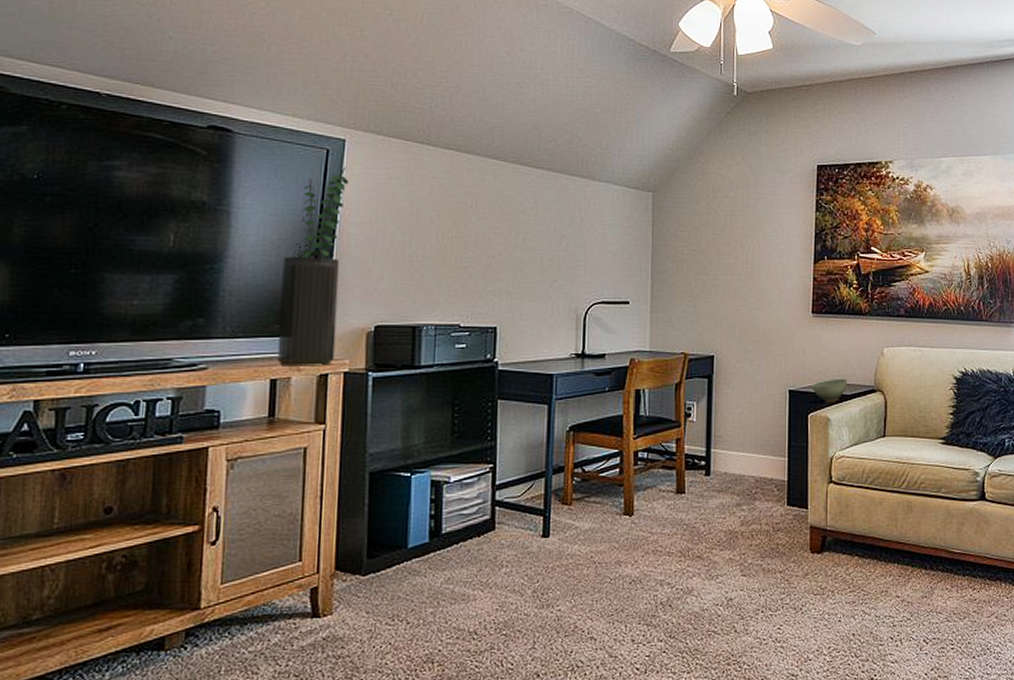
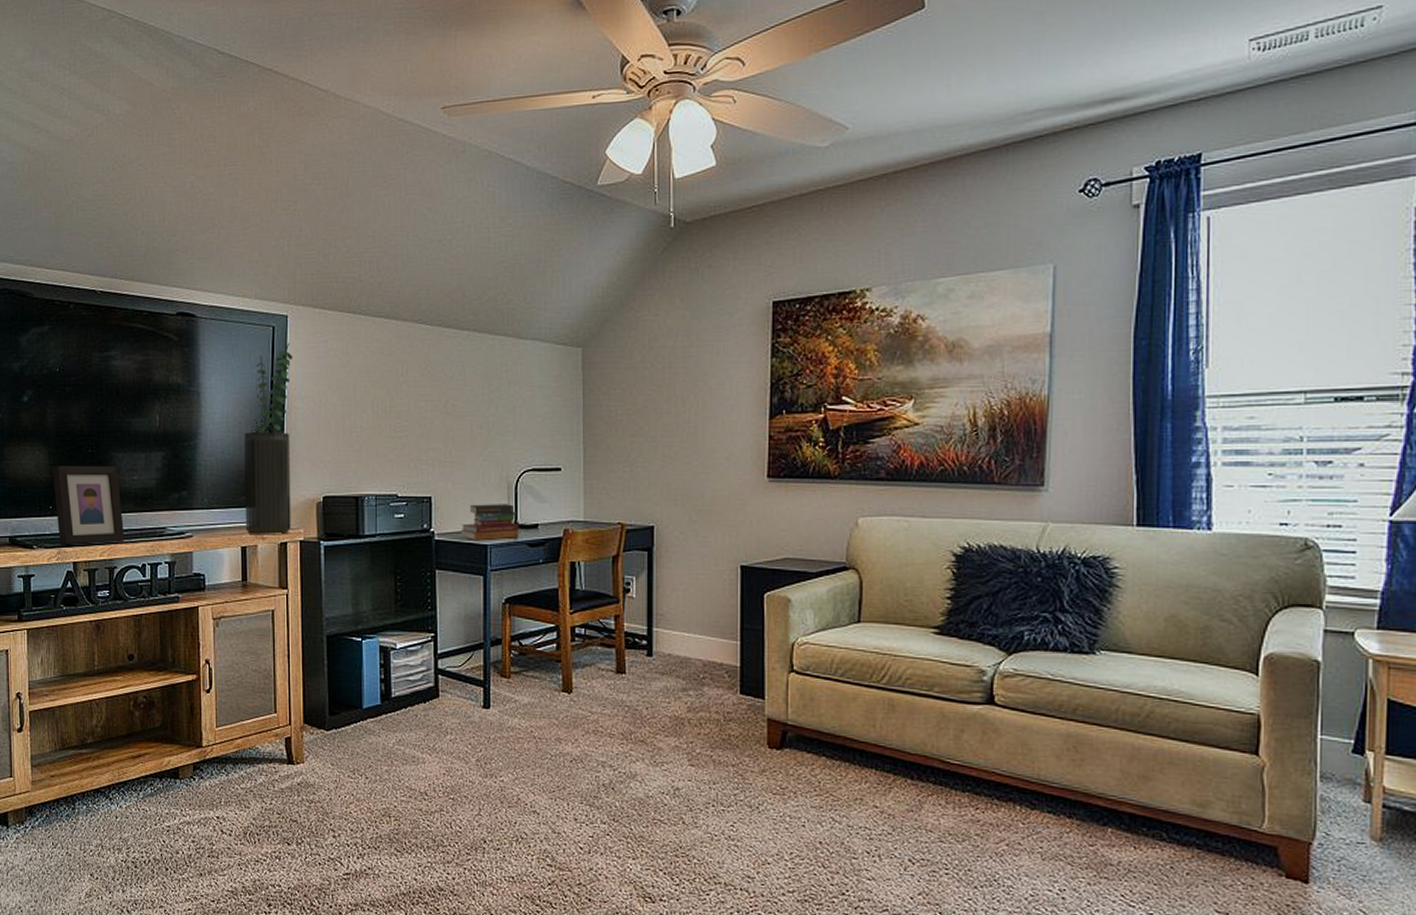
picture frame: none [13,286,114,382] -> present [51,465,125,546]
books: none [526,334,586,371] -> present [460,504,519,541]
bowl: present [811,378,848,403] -> none [768,553,812,582]

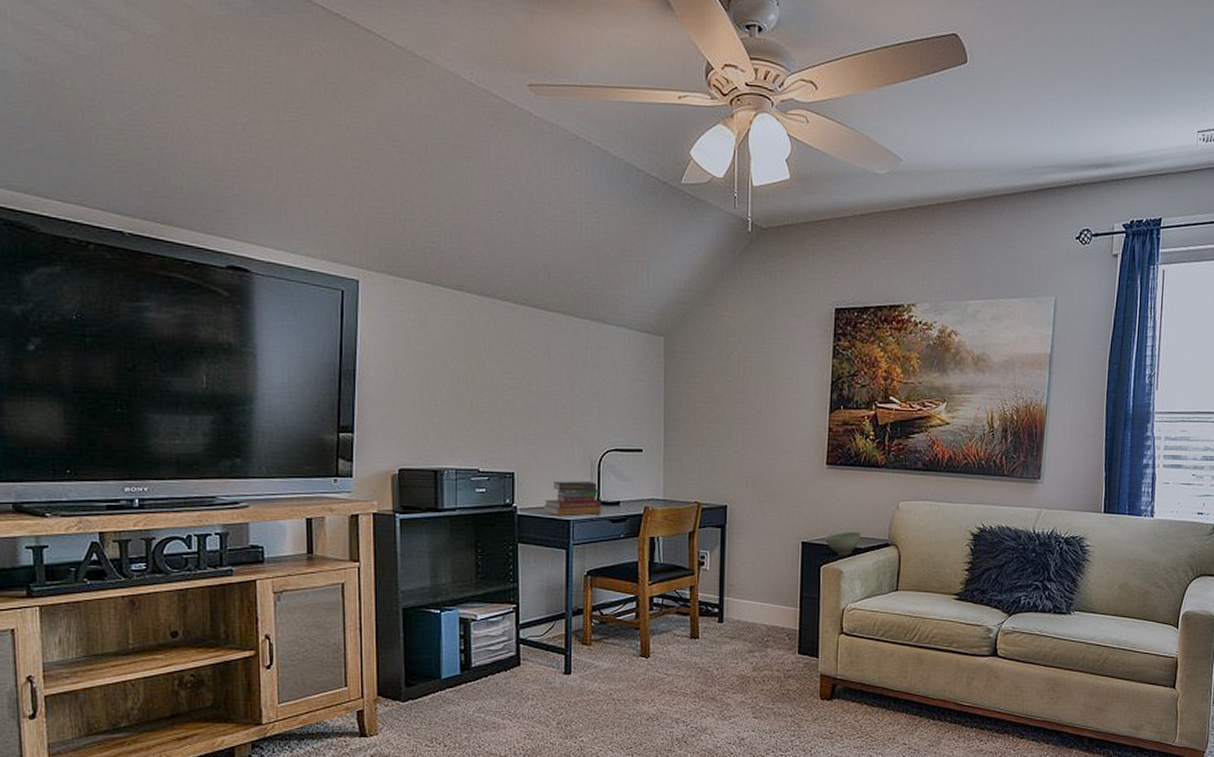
picture frame: present [51,465,125,546] -> none [68,425,166,515]
vase: present [244,342,293,535] -> none [309,308,366,507]
bowl: none [768,553,812,582] -> present [824,531,861,556]

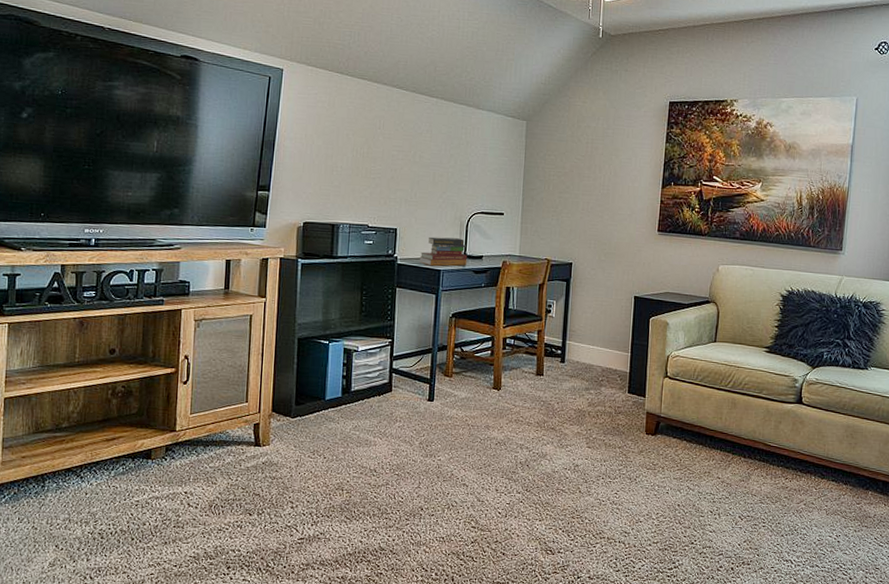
bowl: present [824,531,861,556] -> none [654,289,686,310]

